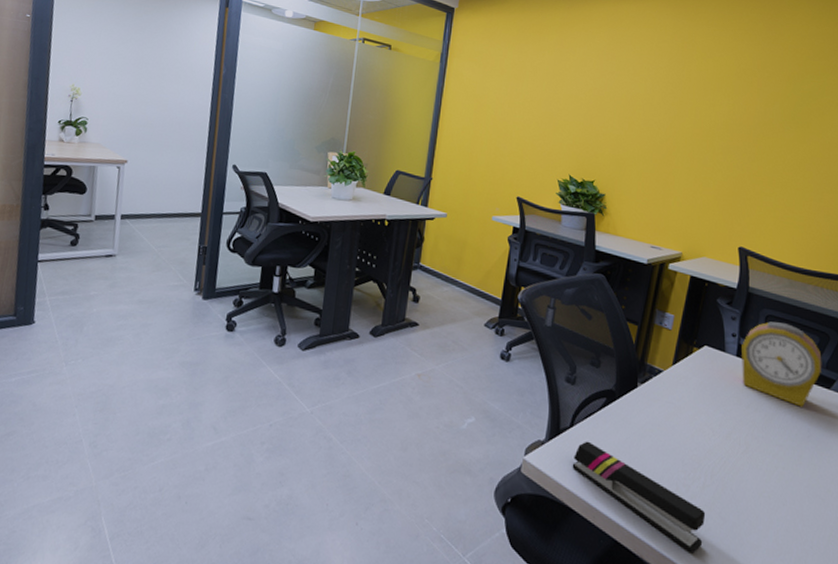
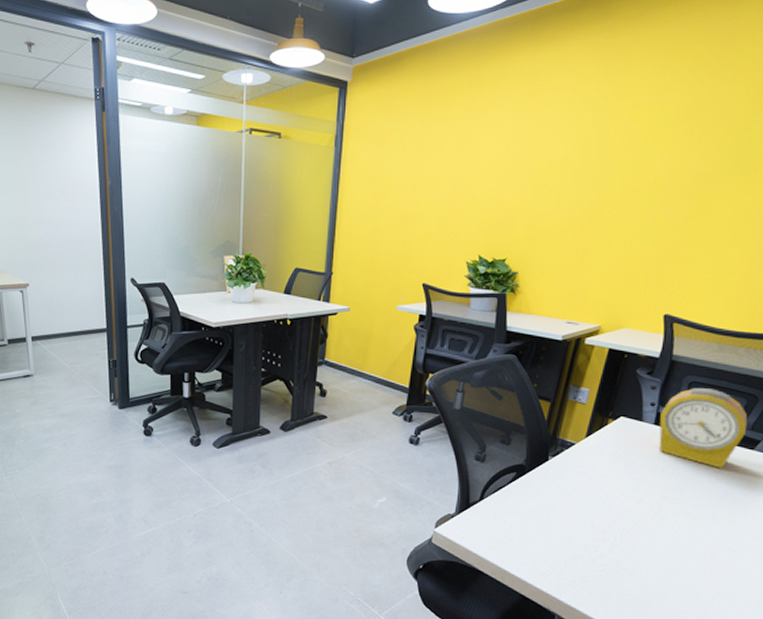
stapler: present [572,441,706,554] -> none [481,512,614,604]

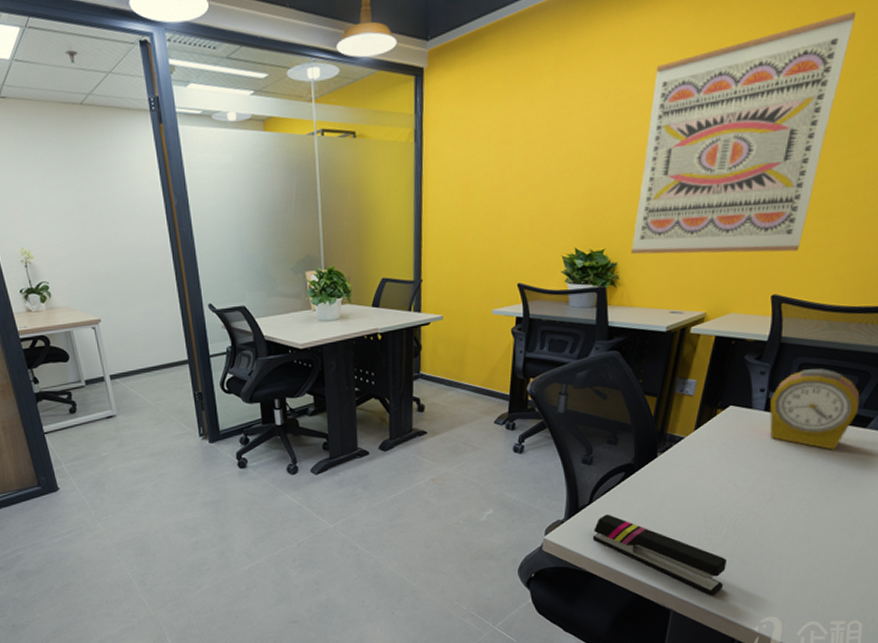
stapler: none [481,512,614,604] -> present [592,514,728,596]
wall art: none [531,63,748,275] -> present [631,11,855,255]

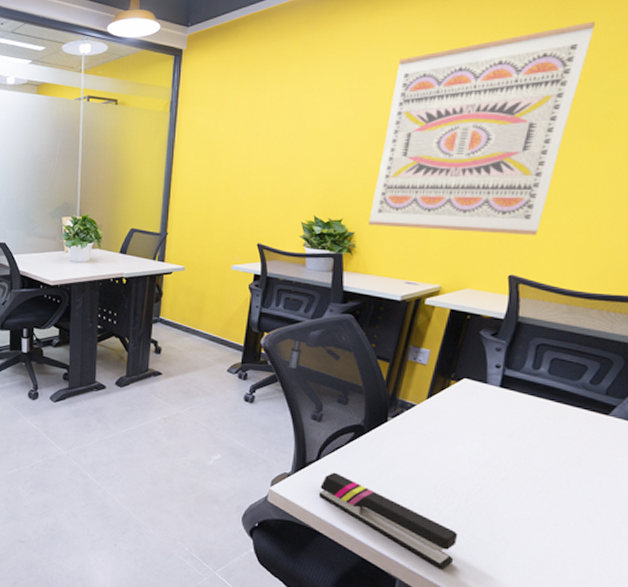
alarm clock: present [769,368,860,450] -> none [505,350,602,434]

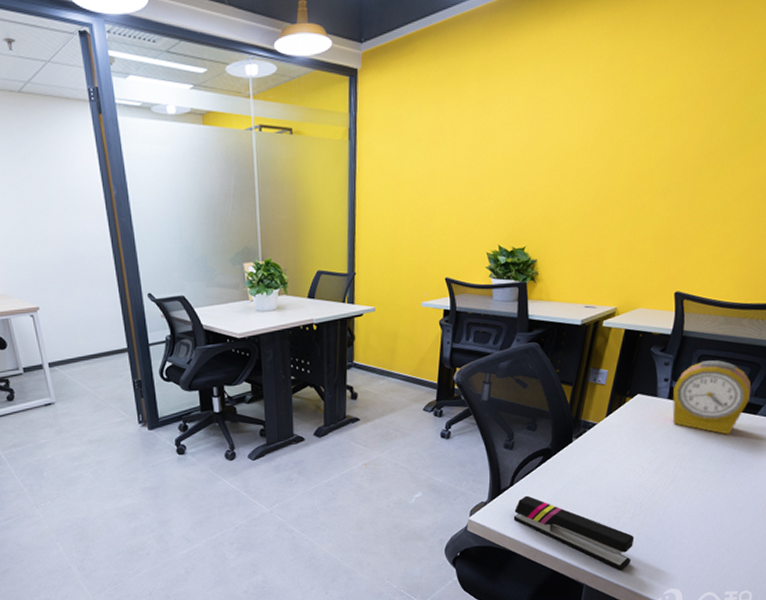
wall art: present [368,21,595,236] -> none [550,32,749,253]
alarm clock: none [505,350,602,434] -> present [672,360,751,435]

